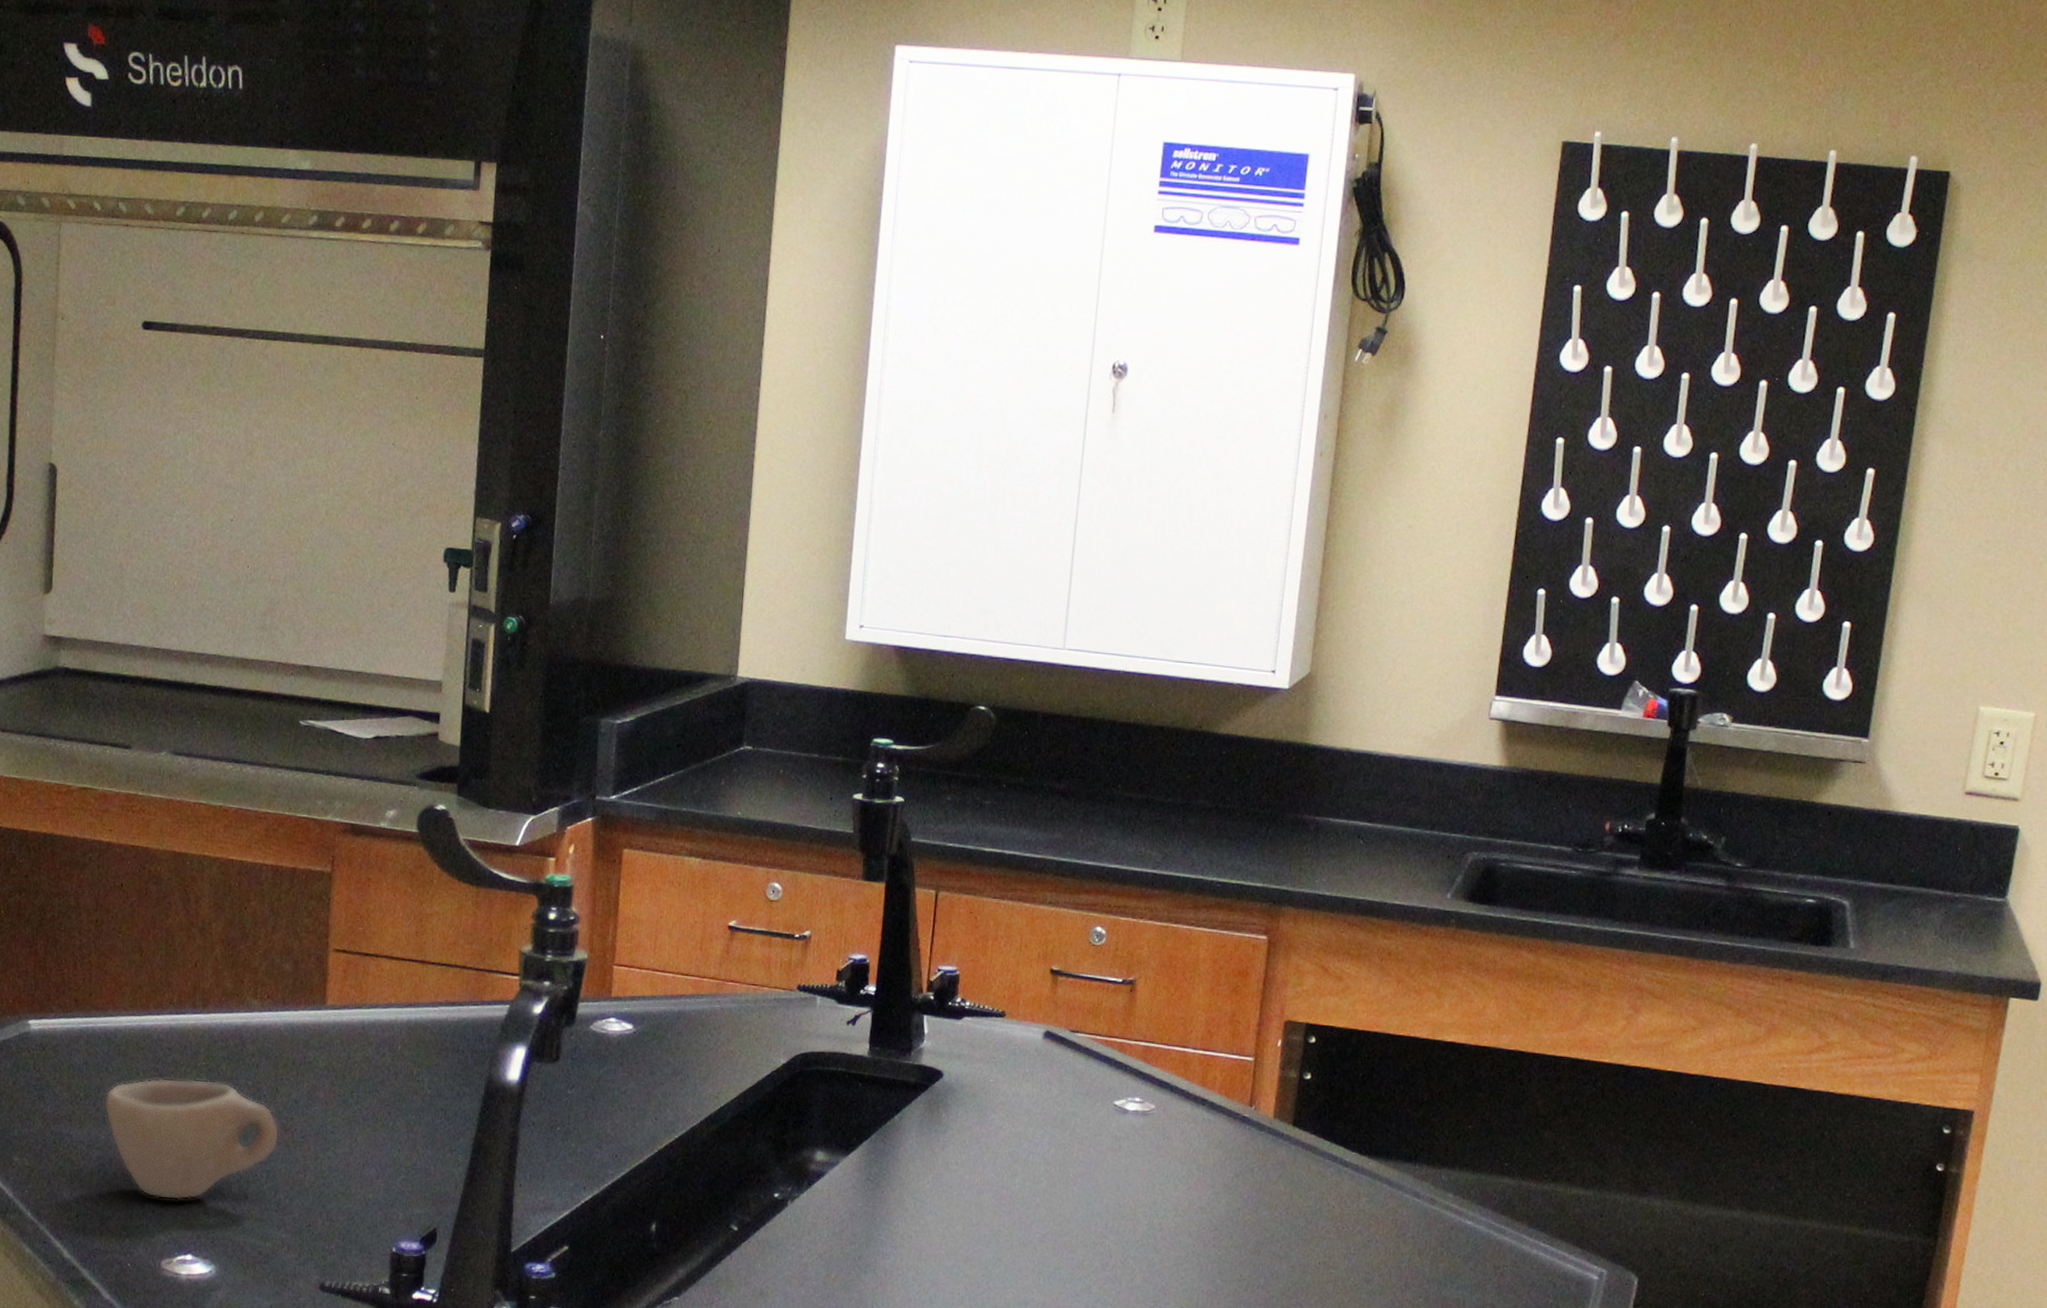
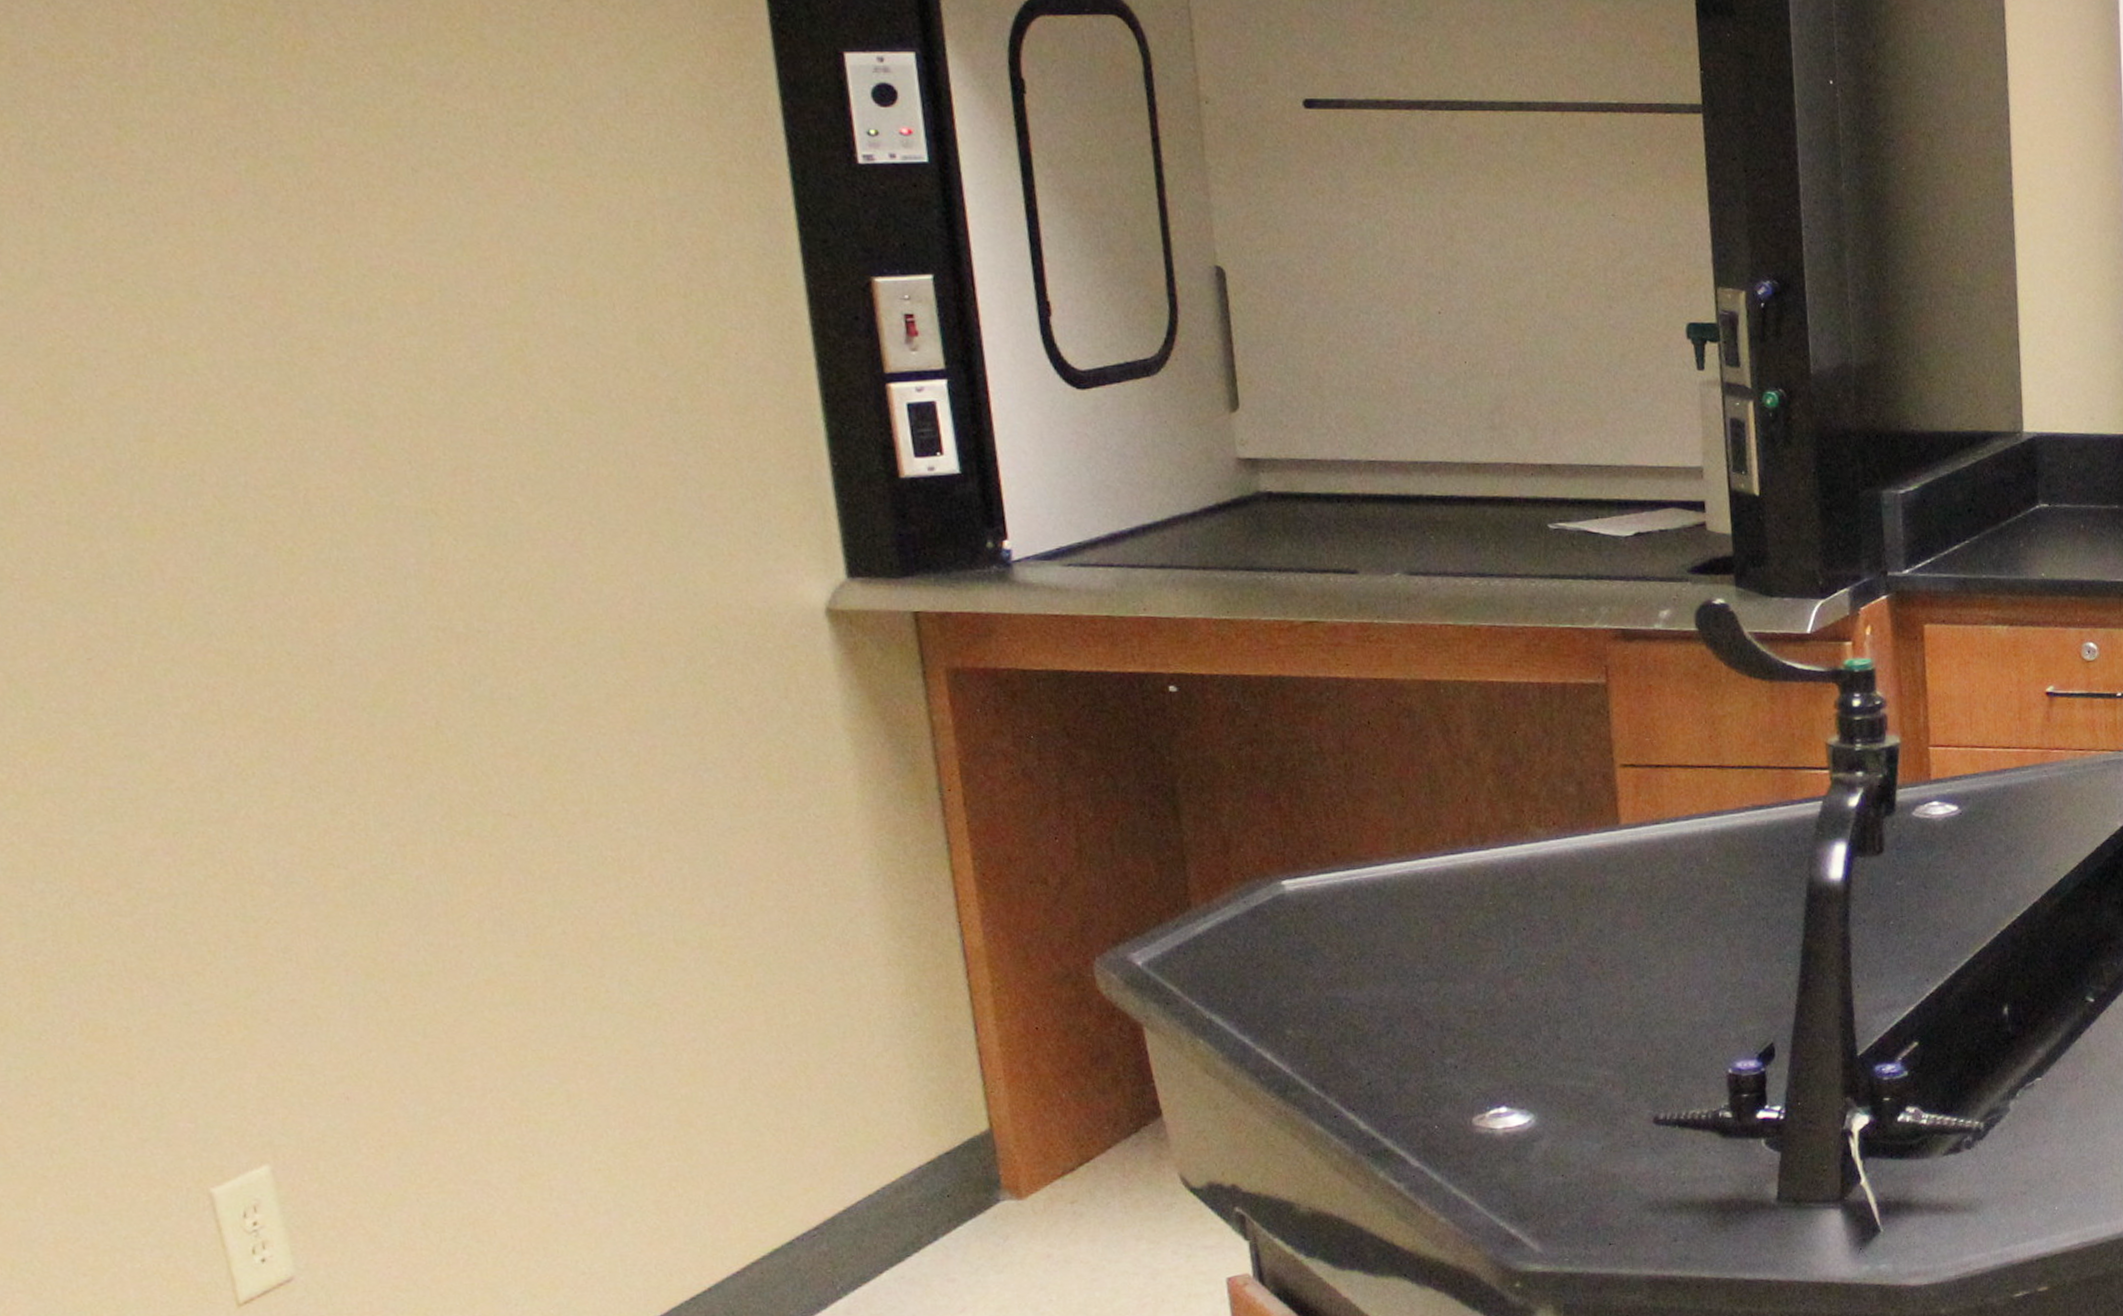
cup: present [103,1078,280,1201] -> none [1382,920,1587,1053]

